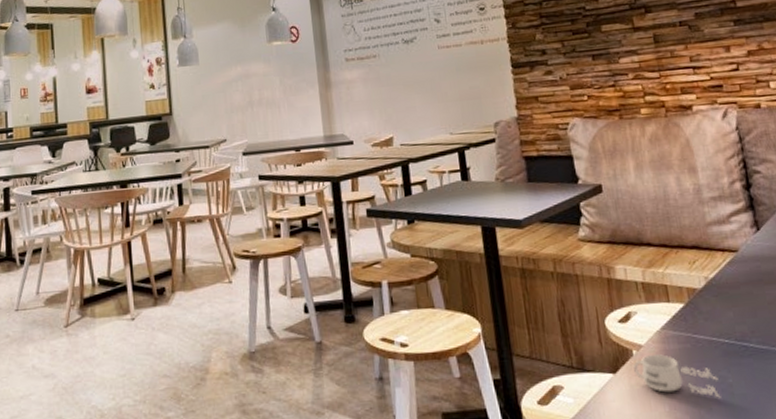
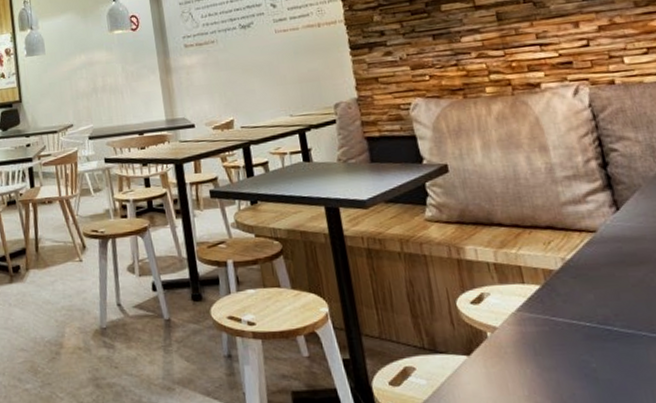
mug: present [633,353,721,398] -> none [488,335,585,383]

